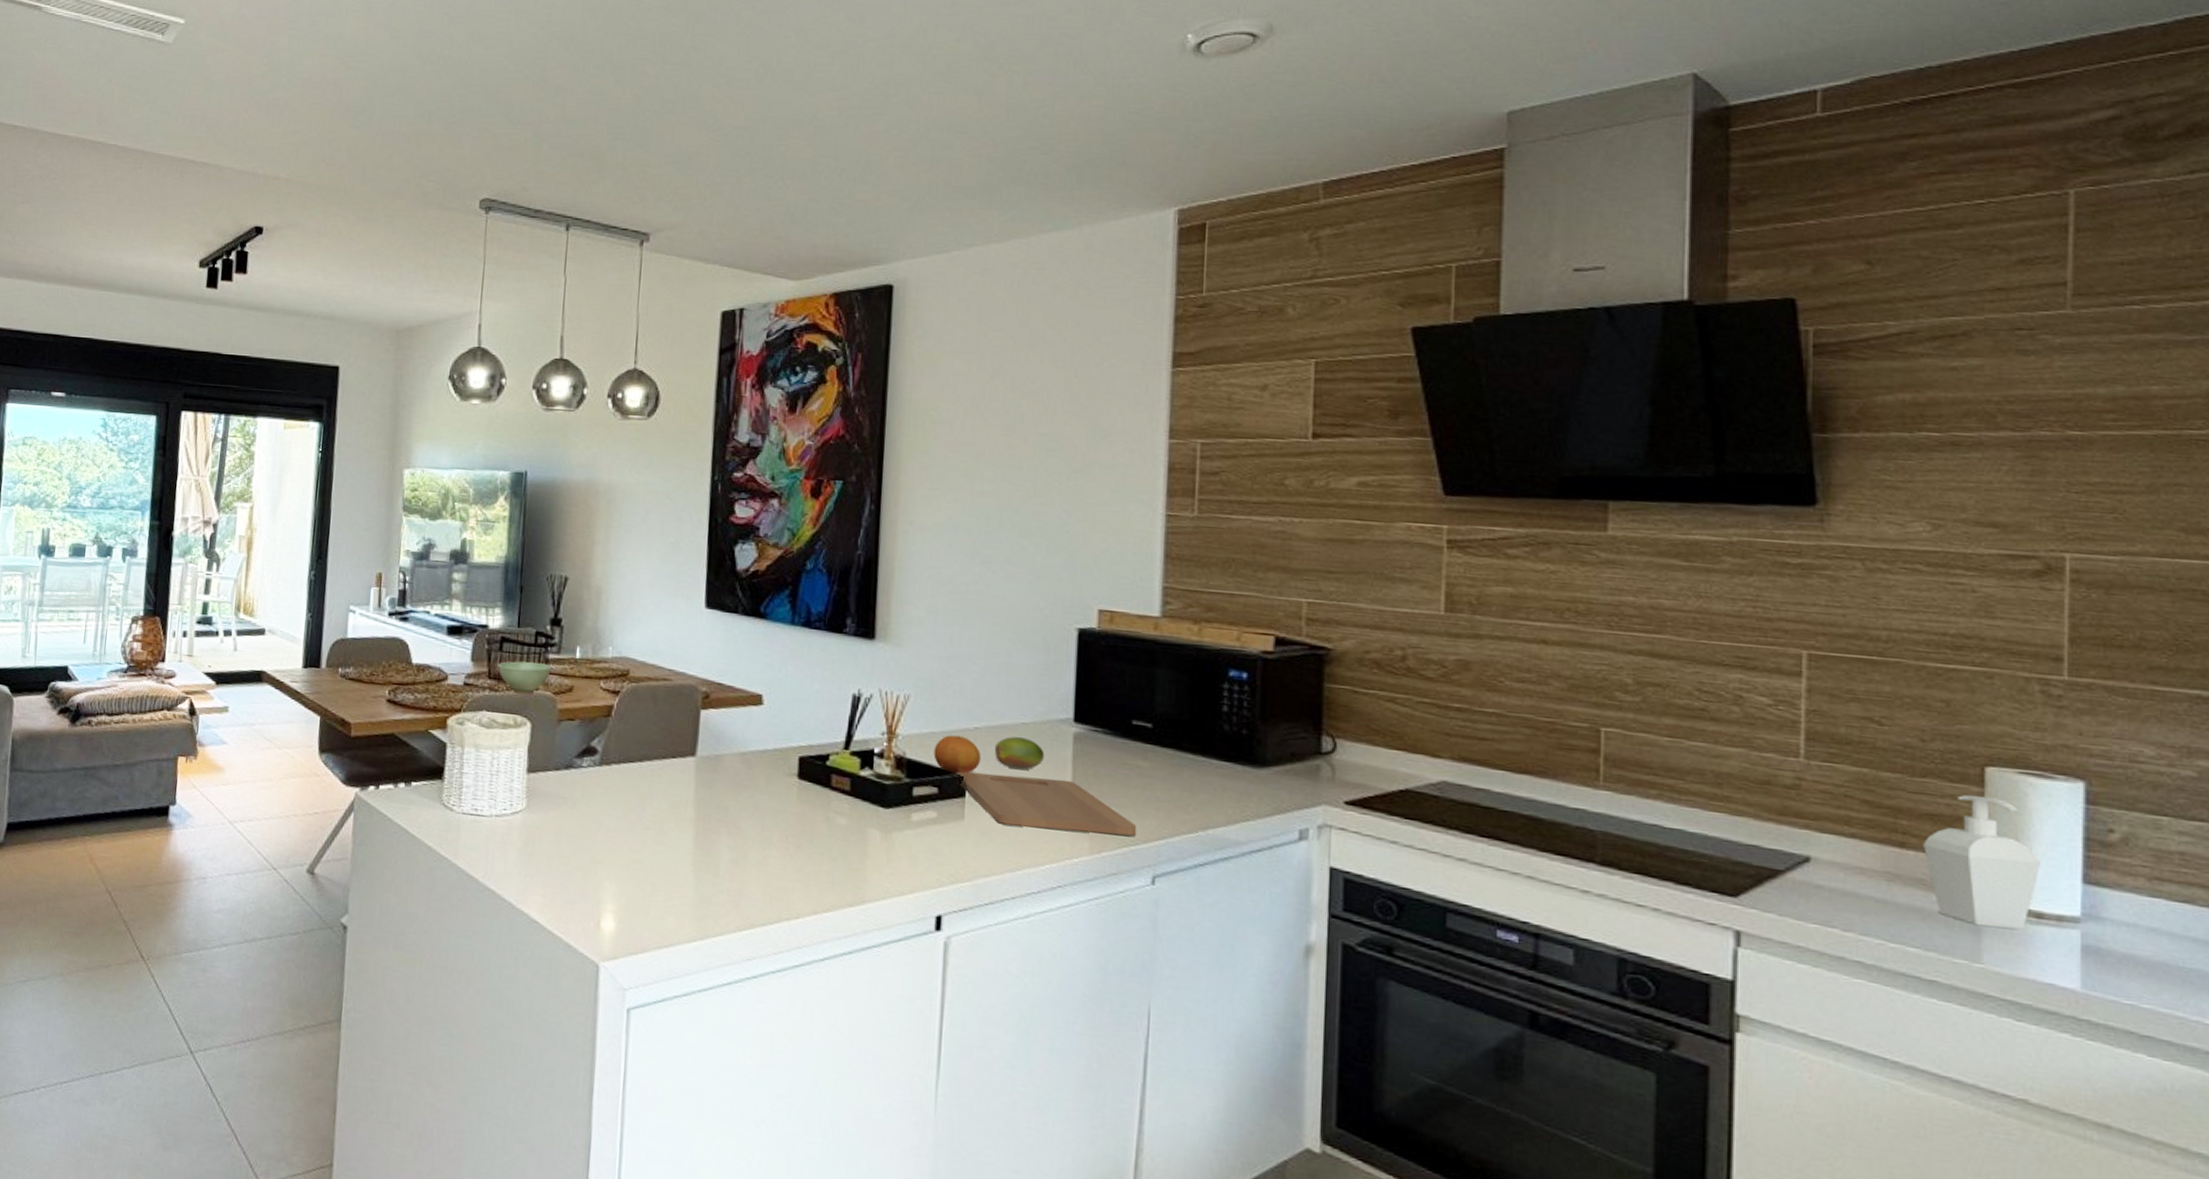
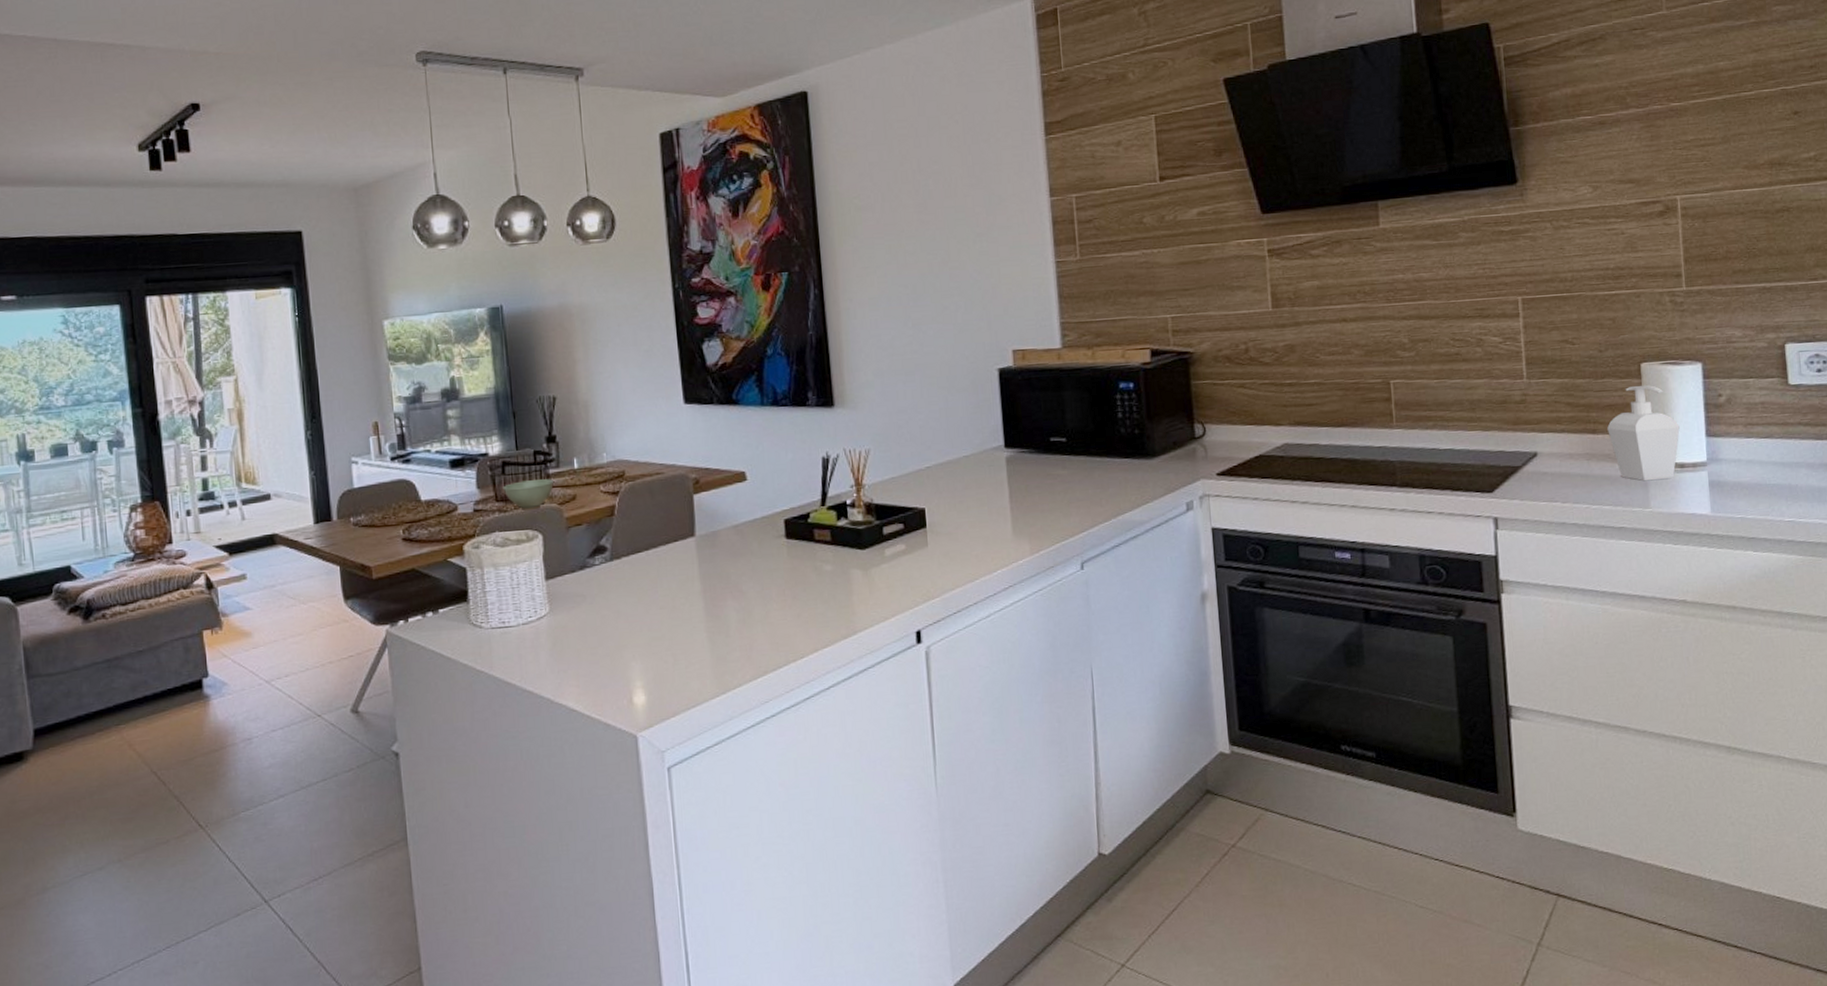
fruit: present [933,735,981,774] -> none [895,476,935,510]
cutting board: present [956,771,1137,836] -> none [916,497,1065,544]
fruit: present [995,736,1045,771] -> none [945,468,986,497]

